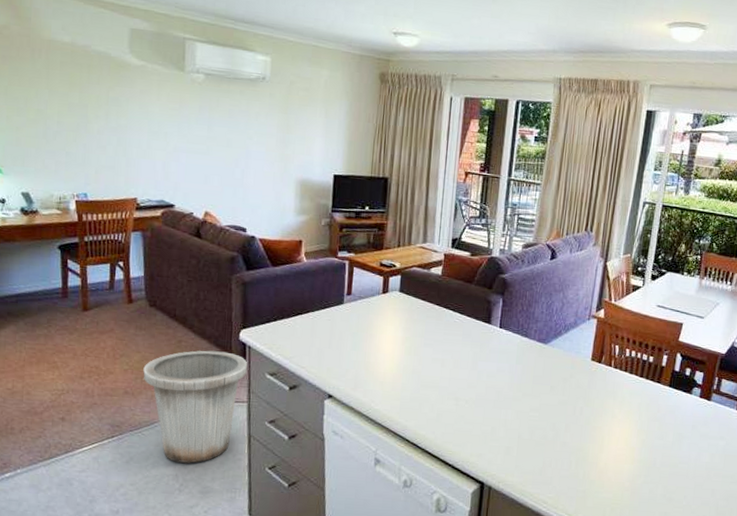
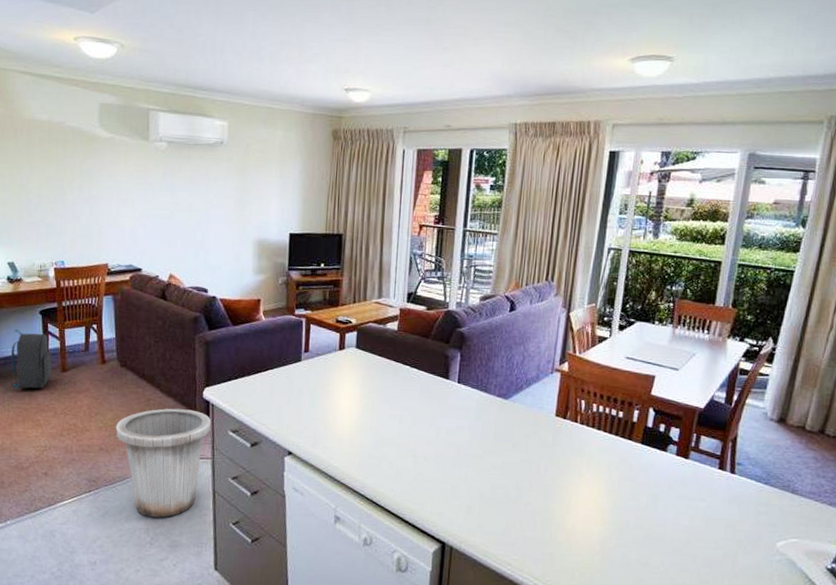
backpack: none [24,264,71,329] -> present [11,329,52,390]

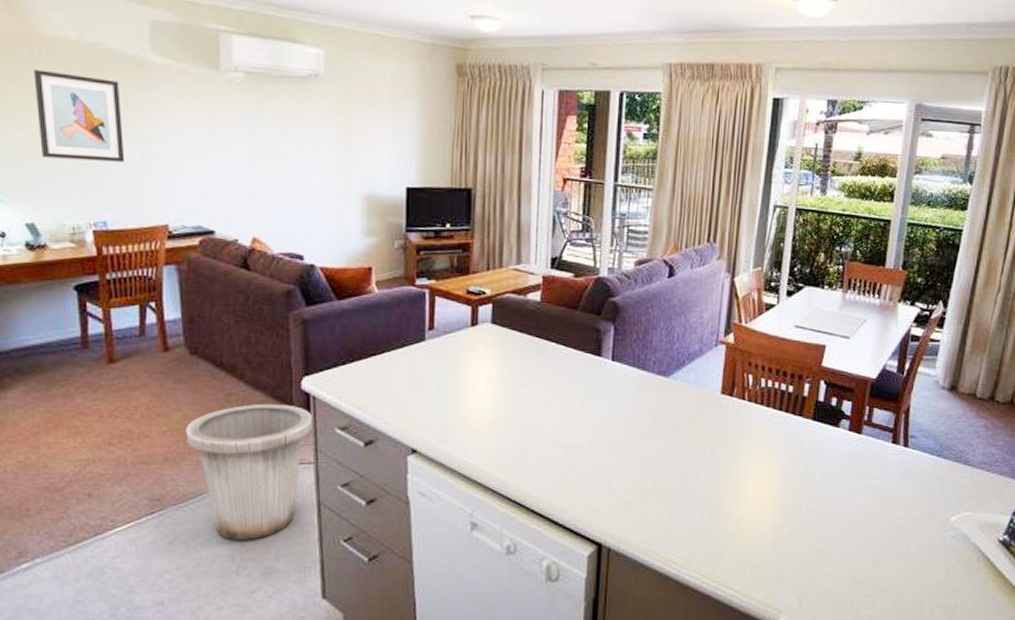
backpack: present [11,329,52,390] -> none [35,310,94,389]
wall art: none [17,144,78,215] -> present [34,69,125,162]

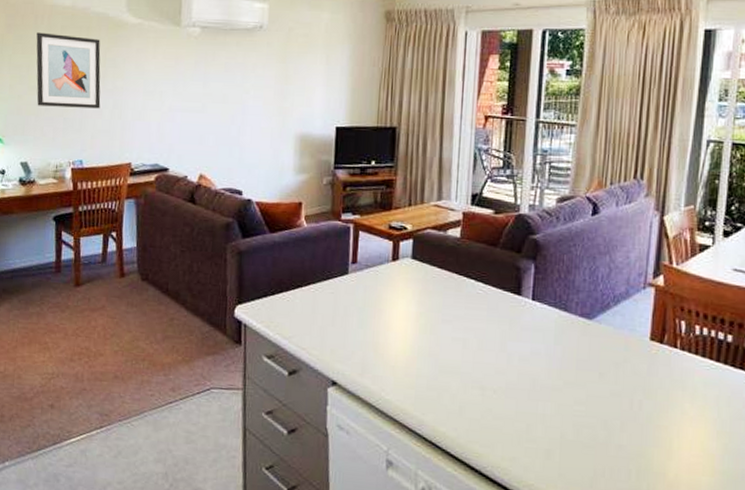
trash can: present [186,404,312,540] -> none [133,329,243,460]

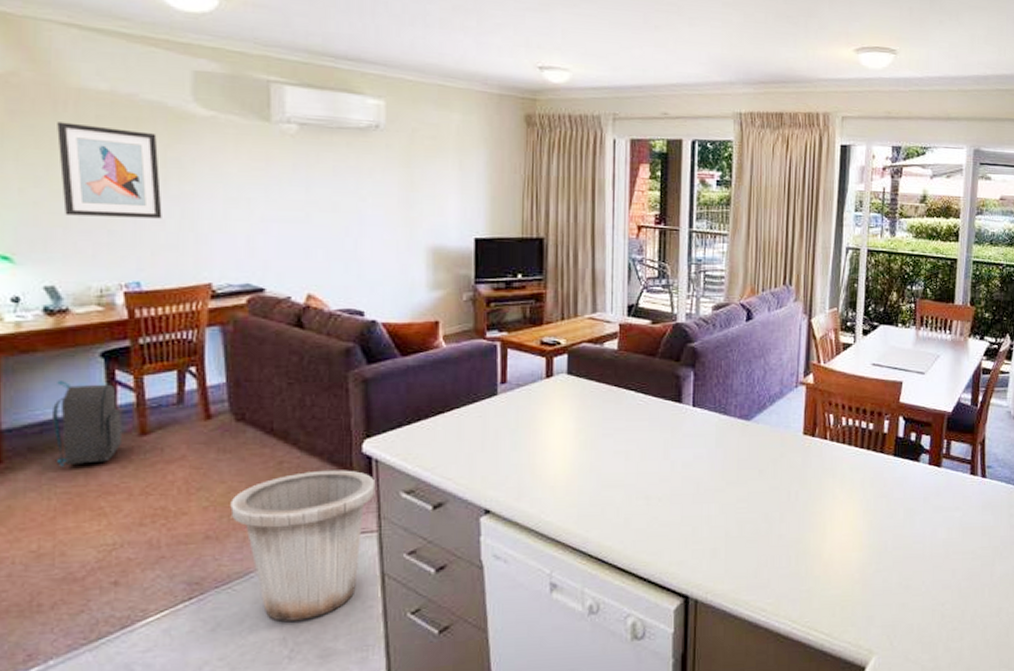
backpack: none [19,237,64,307] -> present [52,381,123,468]
trash can: none [133,329,243,460] -> present [230,470,374,621]

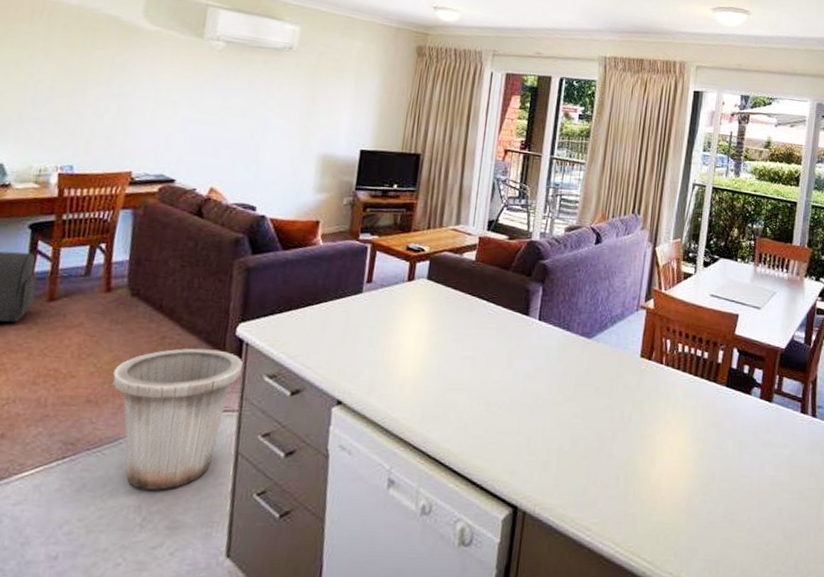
wall art: present [57,122,162,219] -> none [23,27,109,113]

